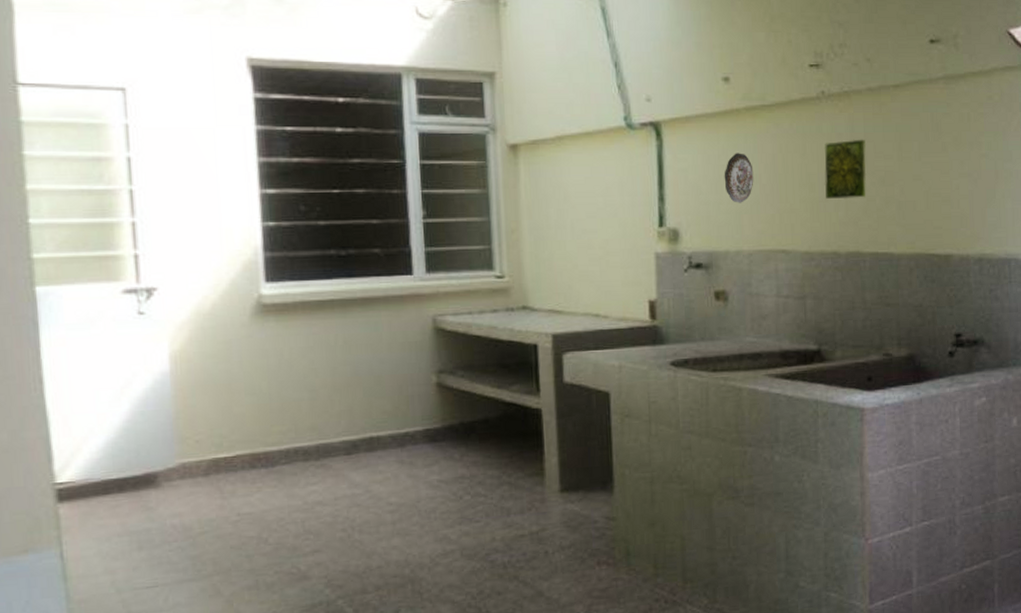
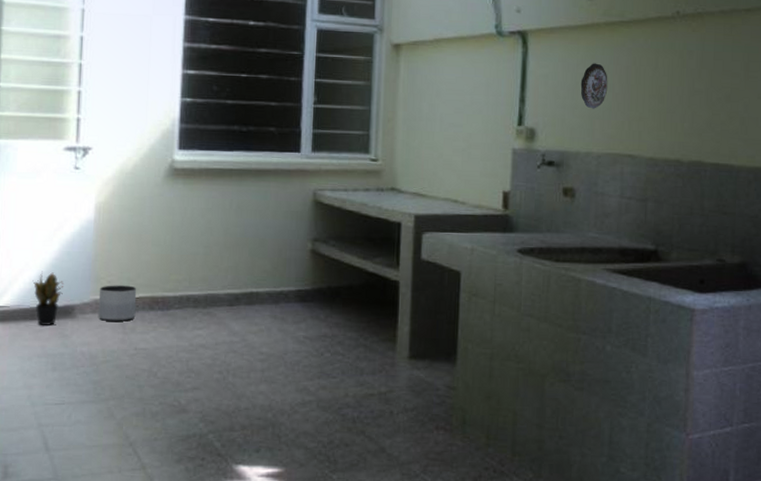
potted plant: none [100,436,141,501] -> present [32,271,63,326]
planter: none [185,443,235,487] -> present [98,285,137,321]
decorative tile: present [824,139,867,200] -> none [673,57,715,112]

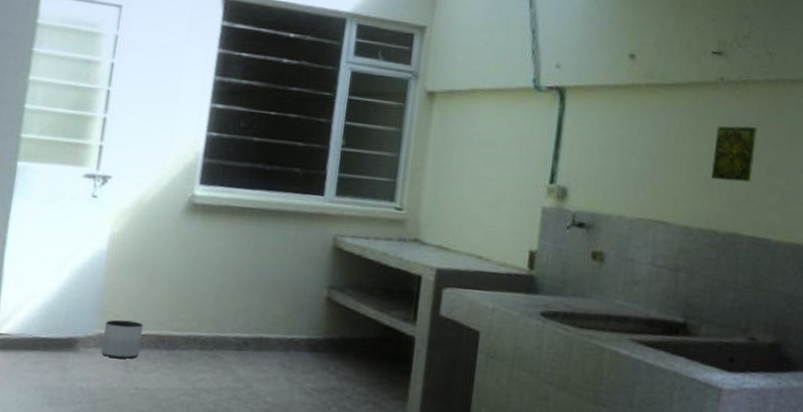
potted plant: present [32,271,63,326] -> none [37,300,69,358]
decorative plate: present [580,63,608,109] -> none [617,124,646,172]
decorative tile: none [673,57,715,112] -> present [711,125,757,183]

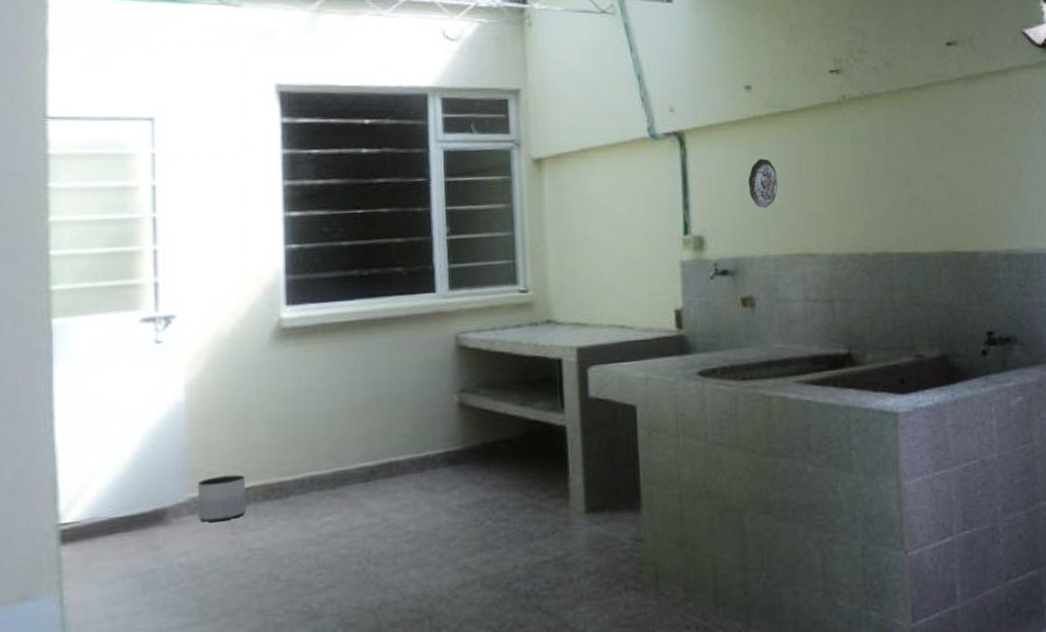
decorative plate: none [617,124,646,172] -> present [748,158,778,208]
decorative tile: present [711,125,757,183] -> none [847,140,891,201]

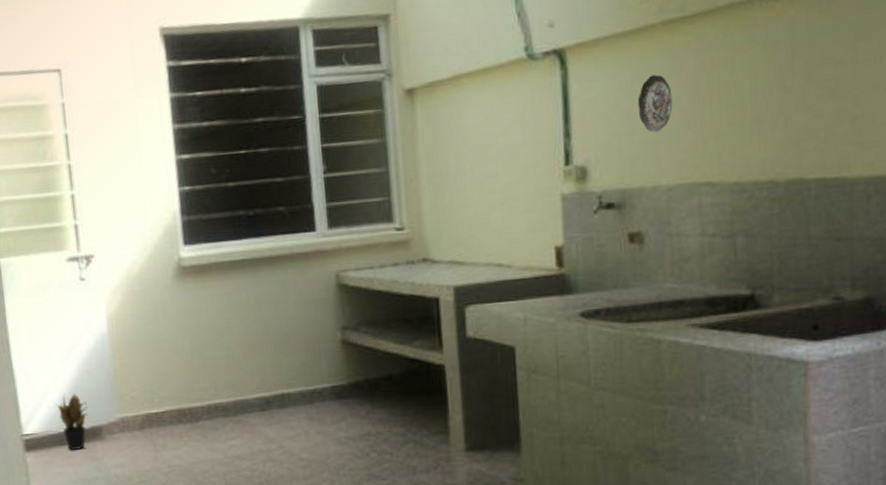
potted plant: none [109,471,150,540] -> present [56,393,88,451]
planter: present [197,474,247,522] -> none [123,399,165,440]

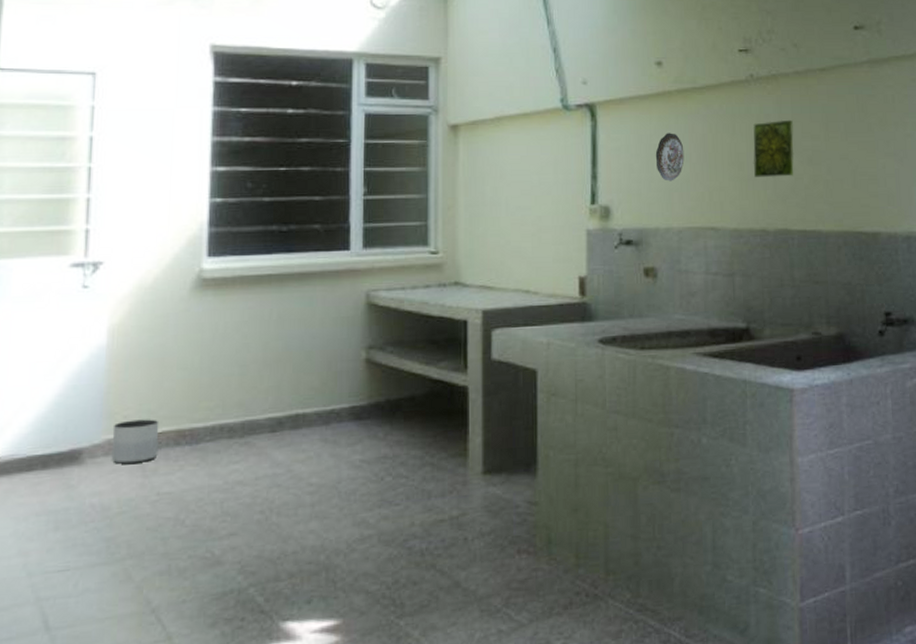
potted plant: present [56,393,88,451] -> none [30,411,69,478]
planter: none [123,399,165,440] -> present [111,419,159,464]
decorative tile: none [758,44,811,119] -> present [753,119,794,178]

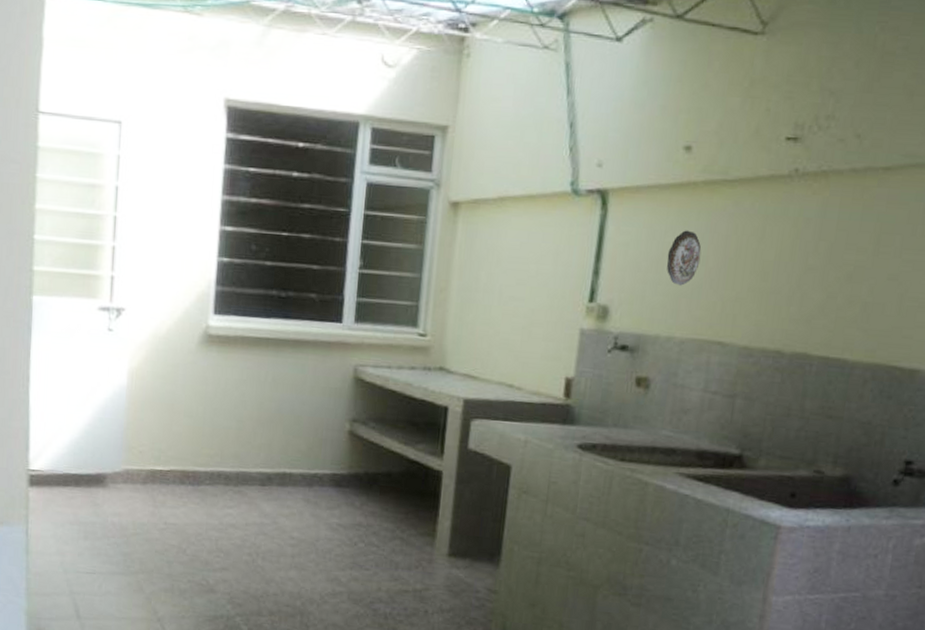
planter: present [111,419,159,464] -> none [129,455,168,494]
decorative tile: present [753,119,794,178] -> none [779,226,837,294]

